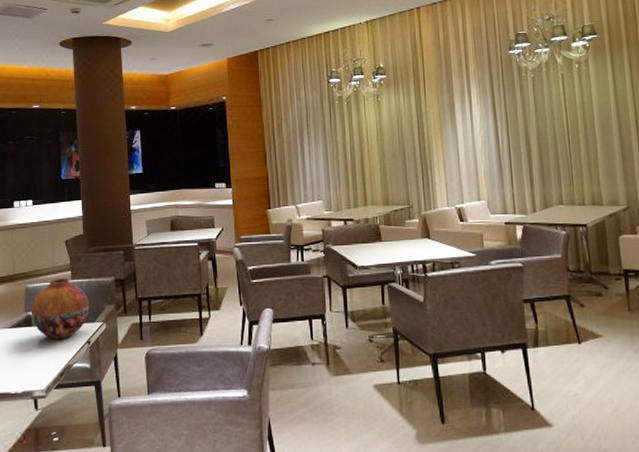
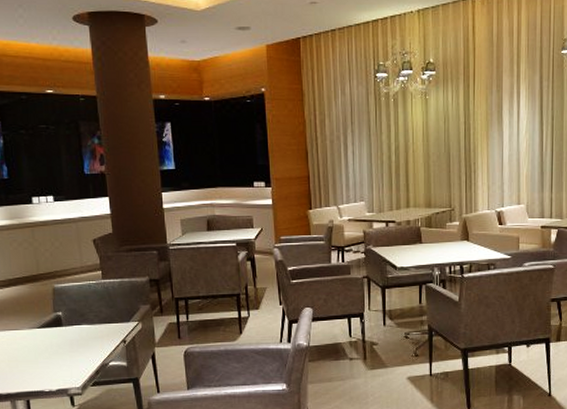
vase: present [31,278,89,339] -> none [60,278,123,339]

